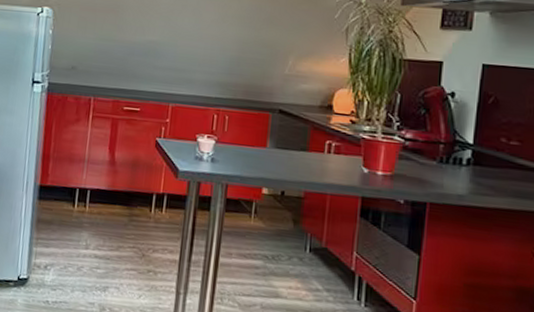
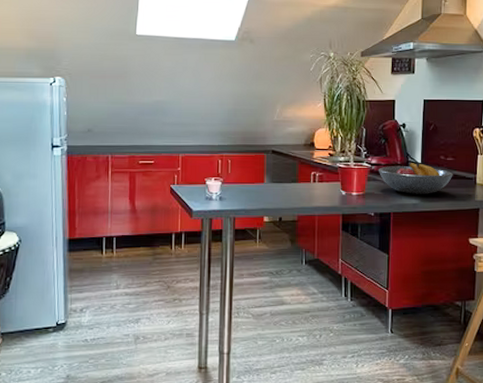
fruit bowl: none [413,141,517,185] -> present [378,162,453,194]

